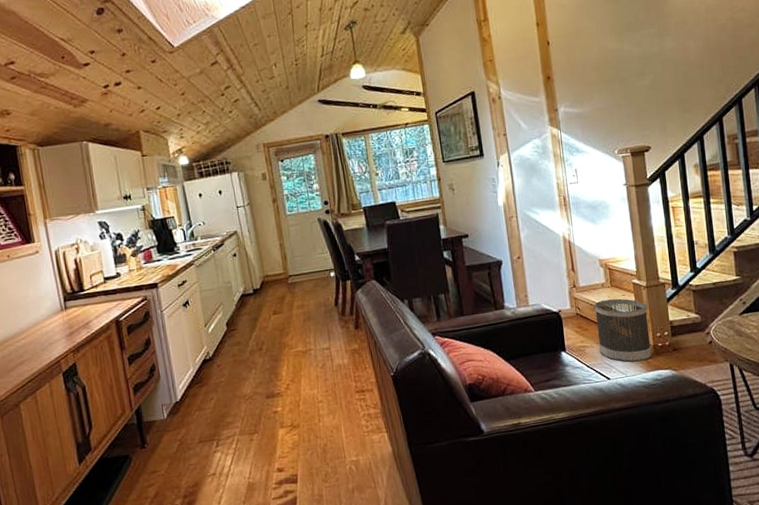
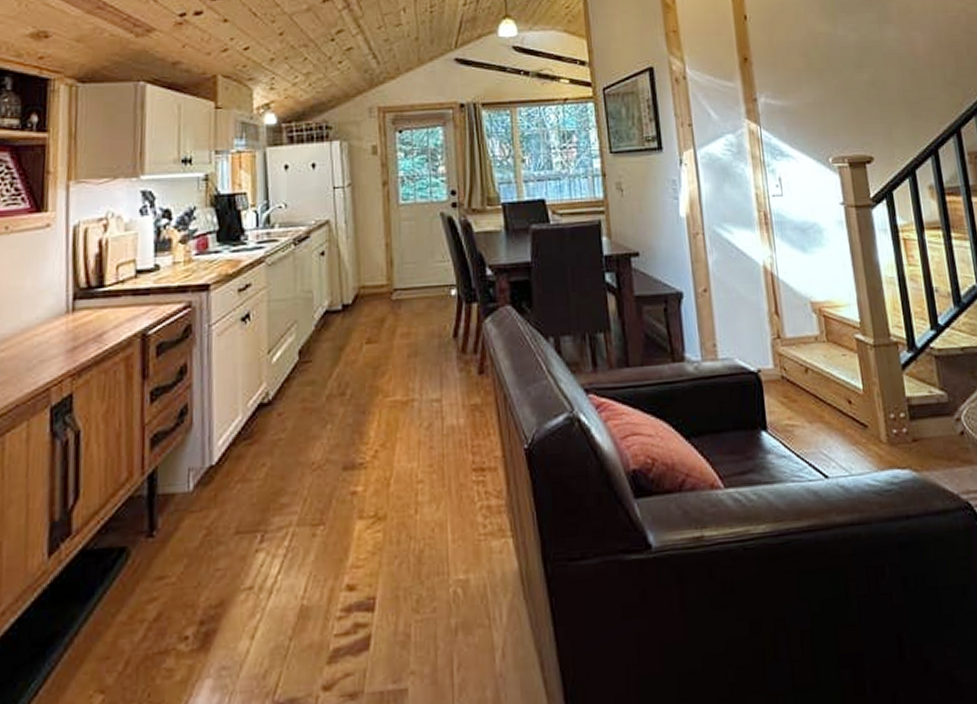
wastebasket: present [594,298,652,363] -> none [805,358,885,455]

